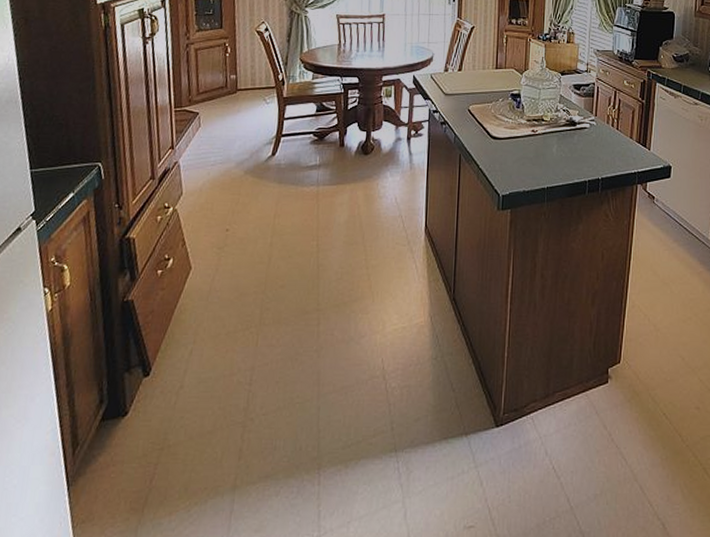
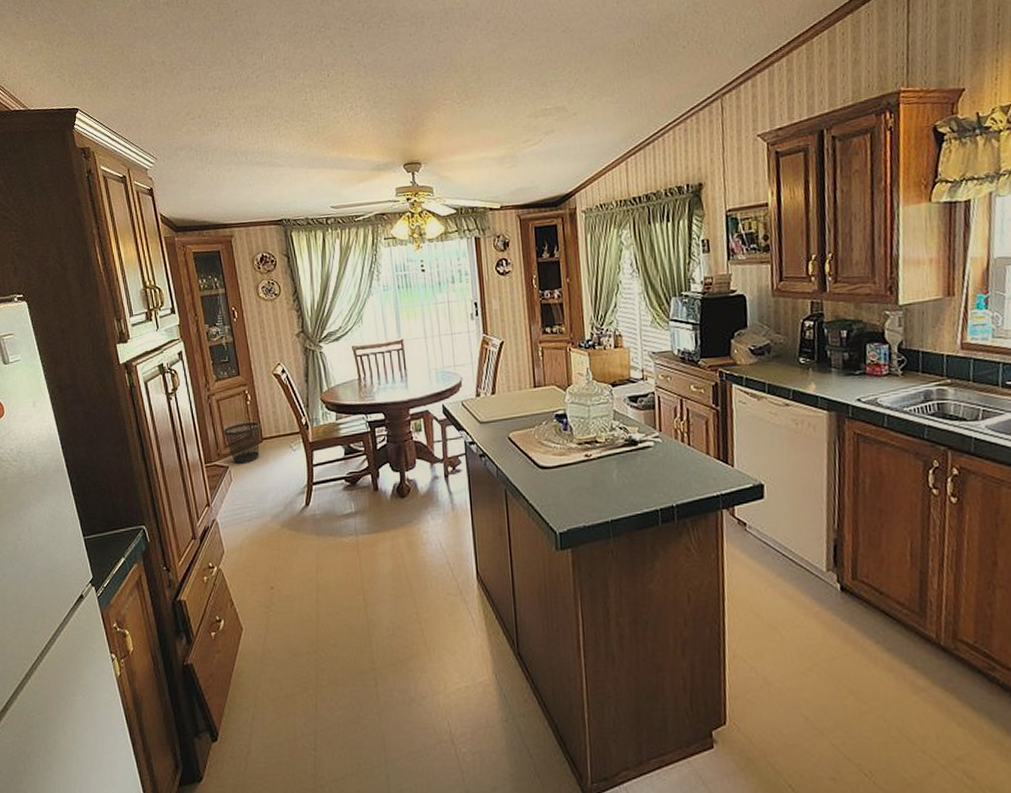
wastebasket: none [198,72,236,111] -> present [224,421,260,464]

